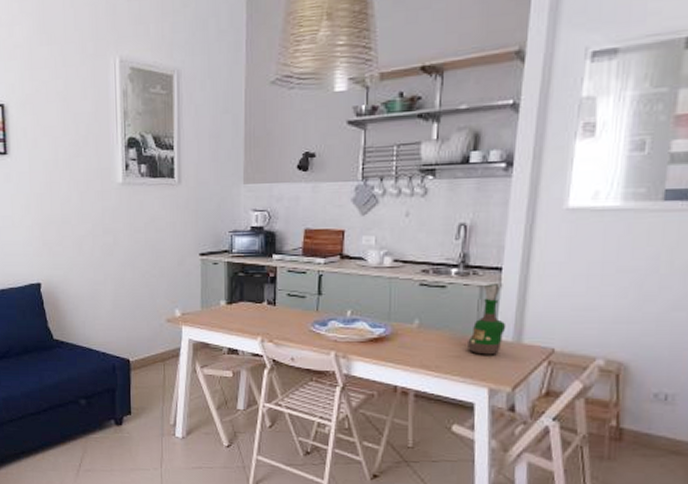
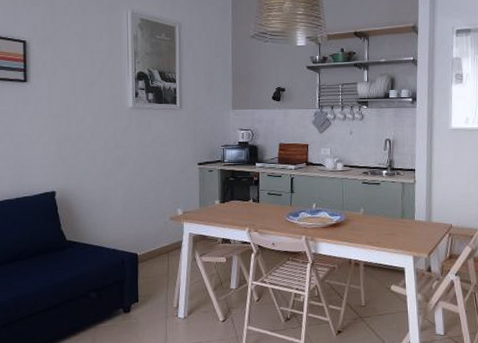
grog bottle: present [468,282,506,355] -> none [397,180,421,232]

